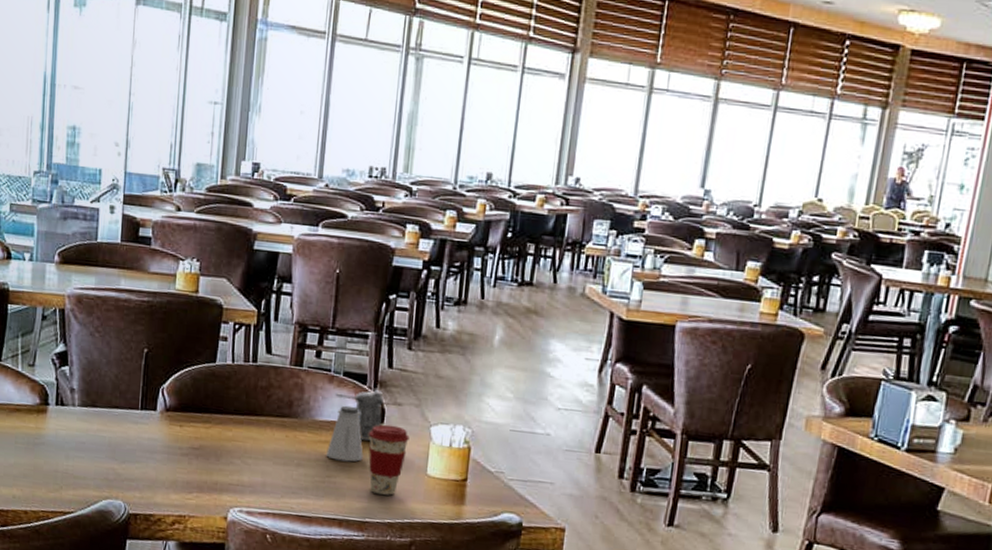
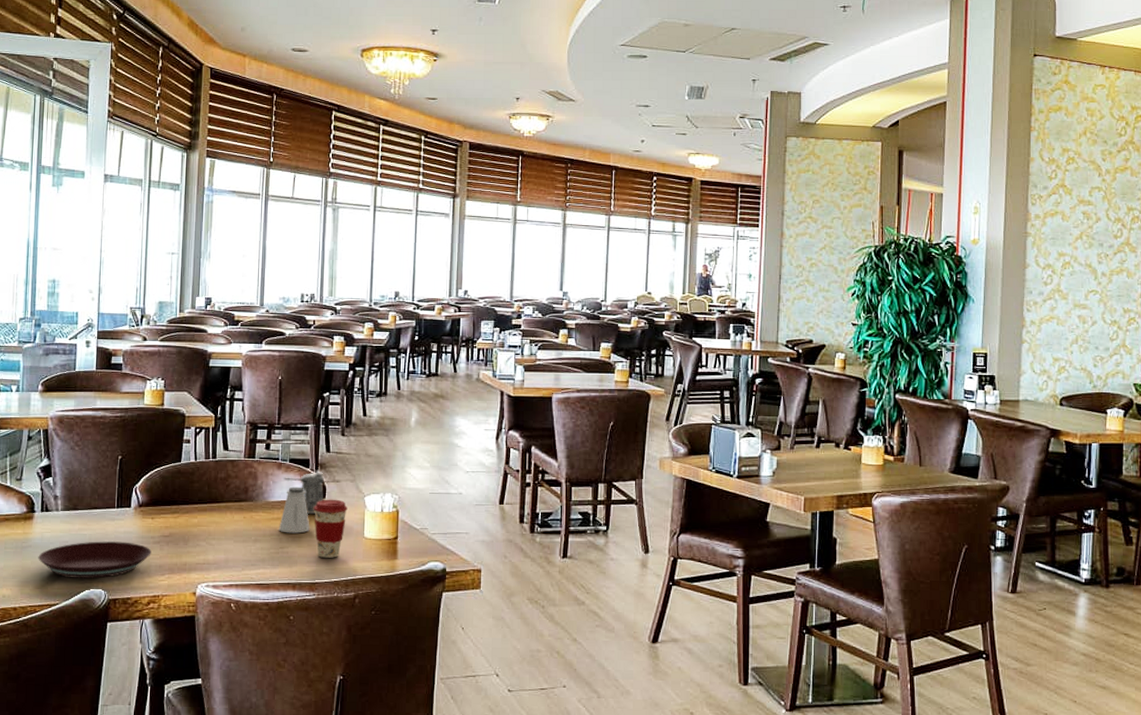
plate: none [51,445,179,489] -> present [38,541,151,579]

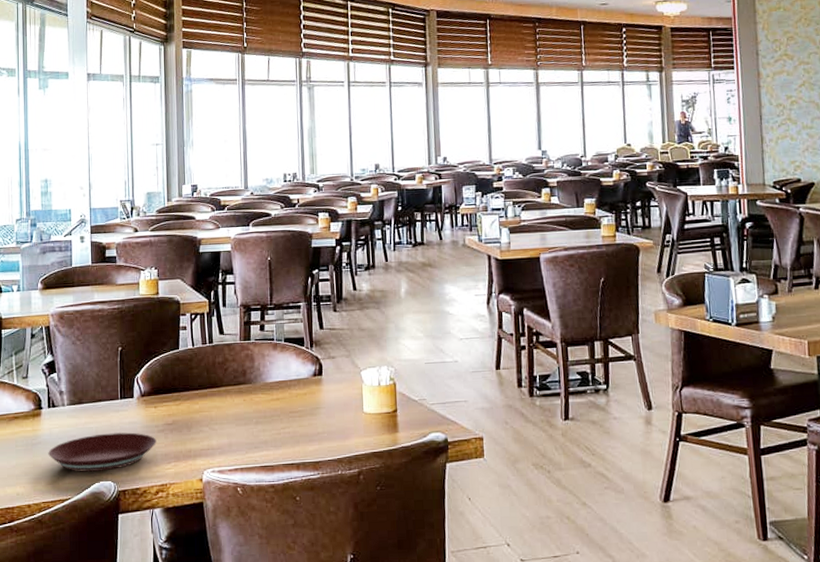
saltshaker: present [279,486,310,534] -> none [279,365,310,413]
pepper shaker: present [284,472,325,514] -> none [280,349,322,392]
coffee cup: present [313,499,348,558] -> none [311,375,345,436]

